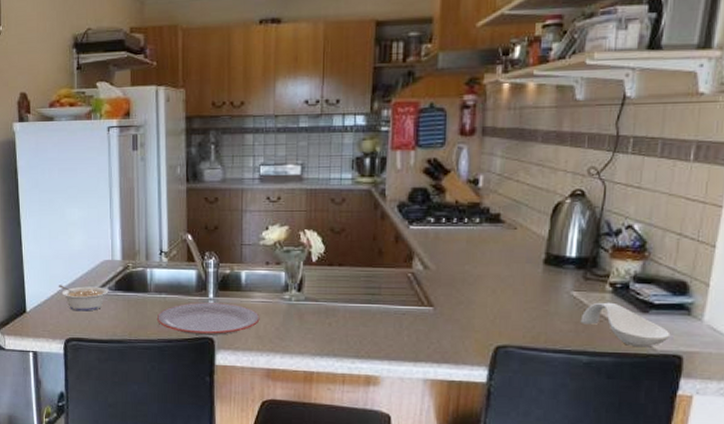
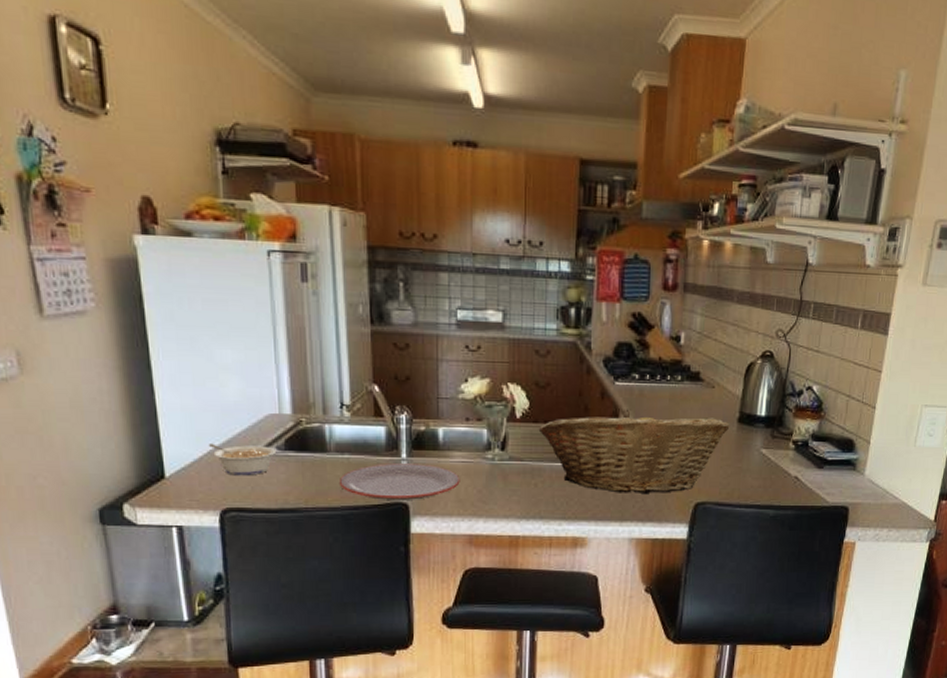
fruit basket: none [333,252,535,336] -> present [538,409,730,495]
spoon rest: present [580,302,671,348] -> none [768,459,840,500]

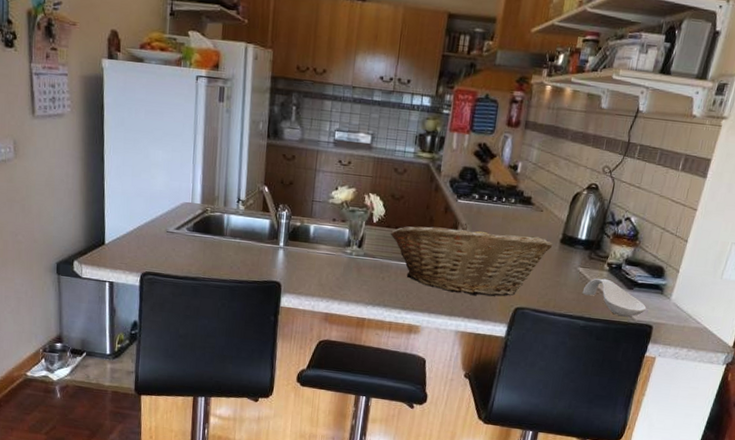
legume: present [208,443,277,476] -> none [137,221,187,249]
plate: present [338,463,460,501] -> none [230,249,323,281]
spoon rest: none [768,459,840,500] -> present [582,278,647,317]

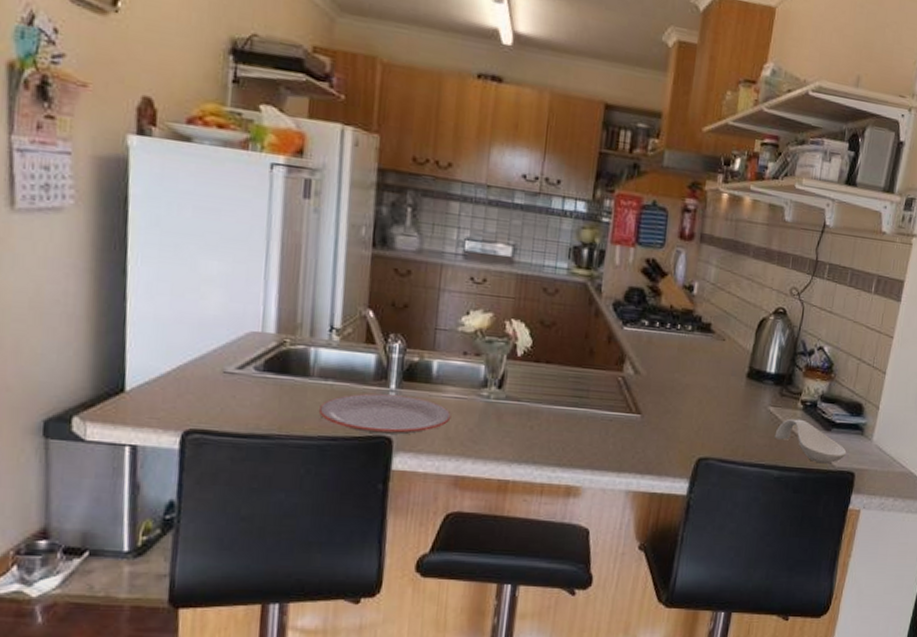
plate: none [230,249,323,281] -> present [318,393,451,435]
fruit basket: present [390,223,553,296] -> none [539,355,739,446]

